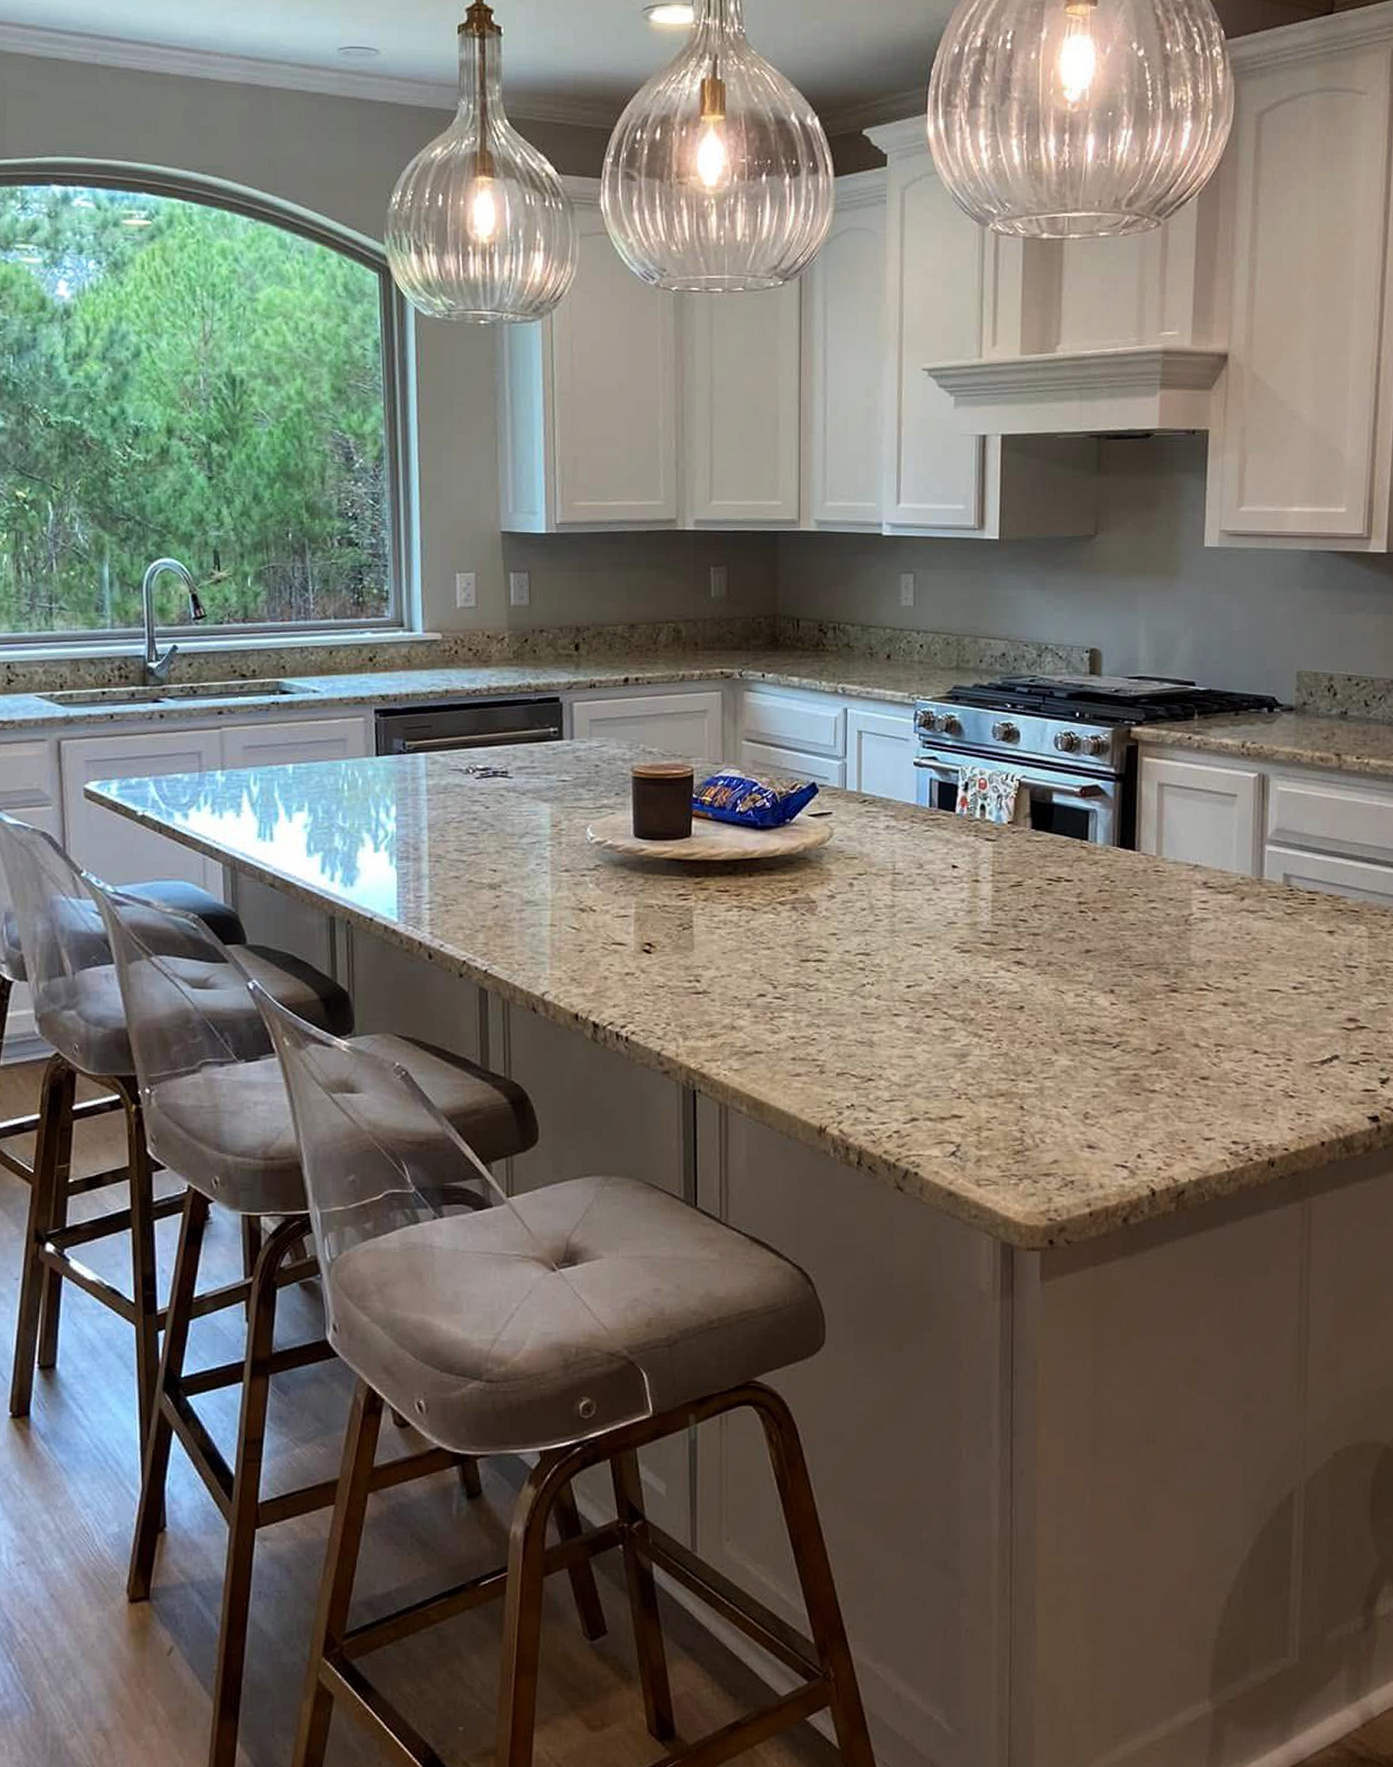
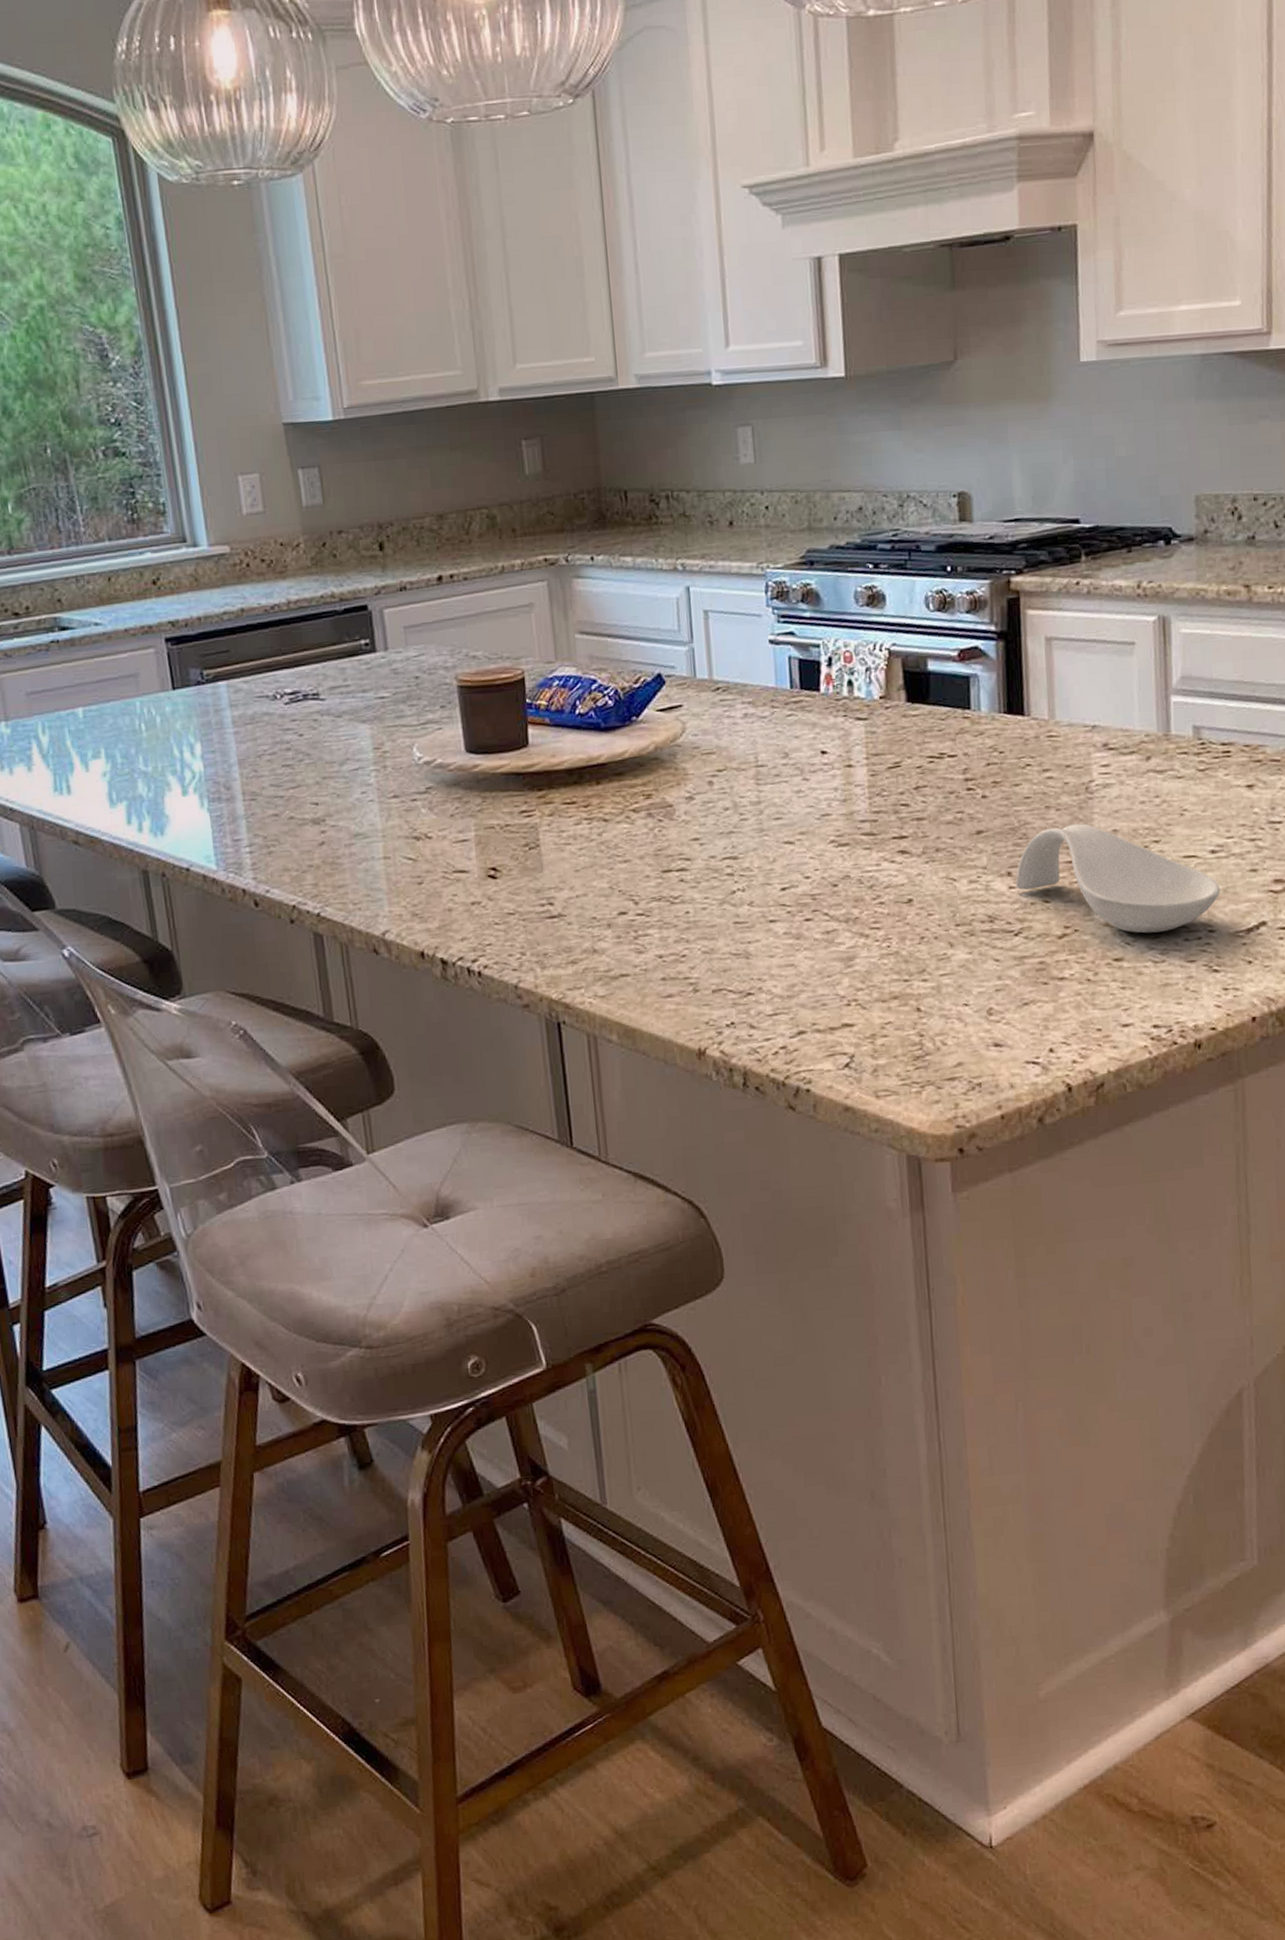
spoon rest: none [1117,952,1299,1057] -> present [1015,823,1220,933]

